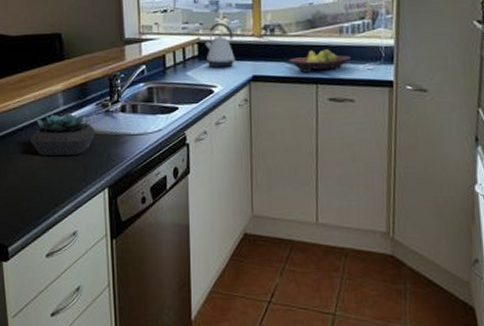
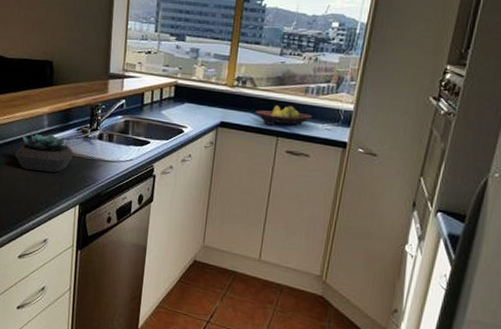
kettle: present [205,22,236,68] -> none [181,69,208,112]

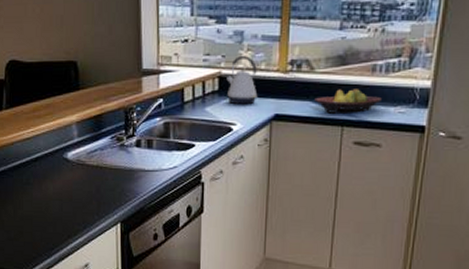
succulent plant: present [15,133,74,173] -> none [44,145,110,189]
kettle: none [181,69,208,112] -> present [226,55,258,105]

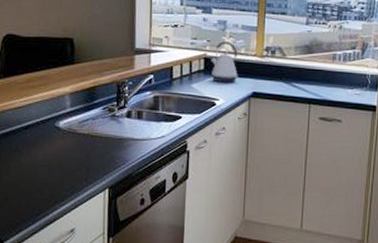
fruit bowl: present [314,89,382,113] -> none [286,73,341,93]

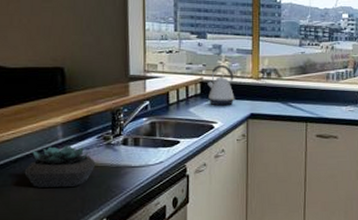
succulent plant: none [34,114,101,156] -> present [24,145,96,188]

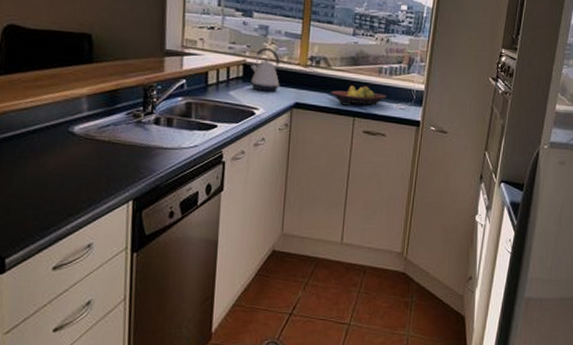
succulent plant: present [24,145,96,188] -> none [43,119,124,165]
fruit bowl: none [283,92,335,112] -> present [330,85,386,107]

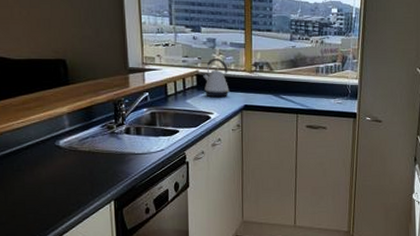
fruit bowl: present [330,85,386,107] -> none [275,85,324,104]

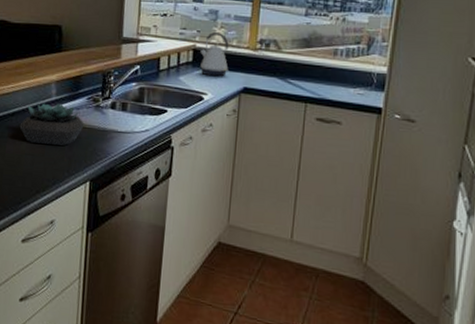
succulent plant: none [36,133,102,173] -> present [19,103,84,146]

